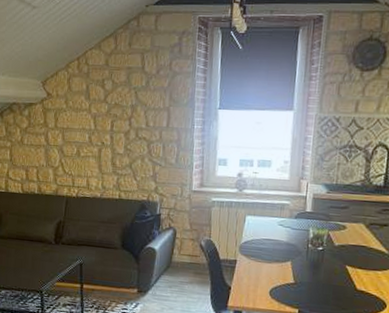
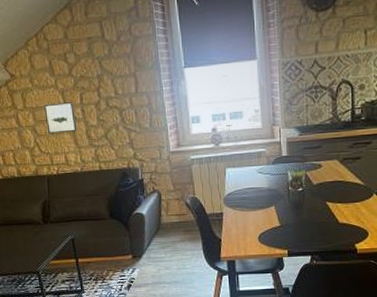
wall art: none [74,126,104,157] -> present [44,102,77,134]

